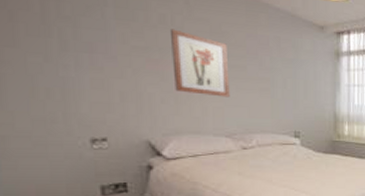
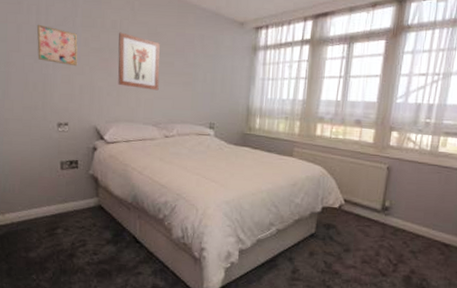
wall art: none [42,11,114,69] -> present [36,24,78,67]

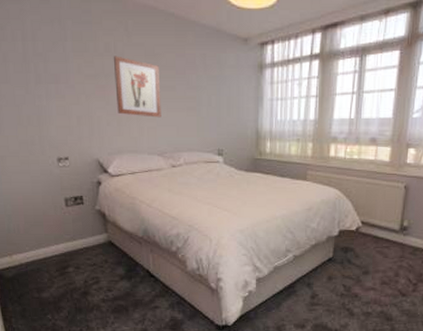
wall art: present [36,24,78,67] -> none [24,51,73,96]

